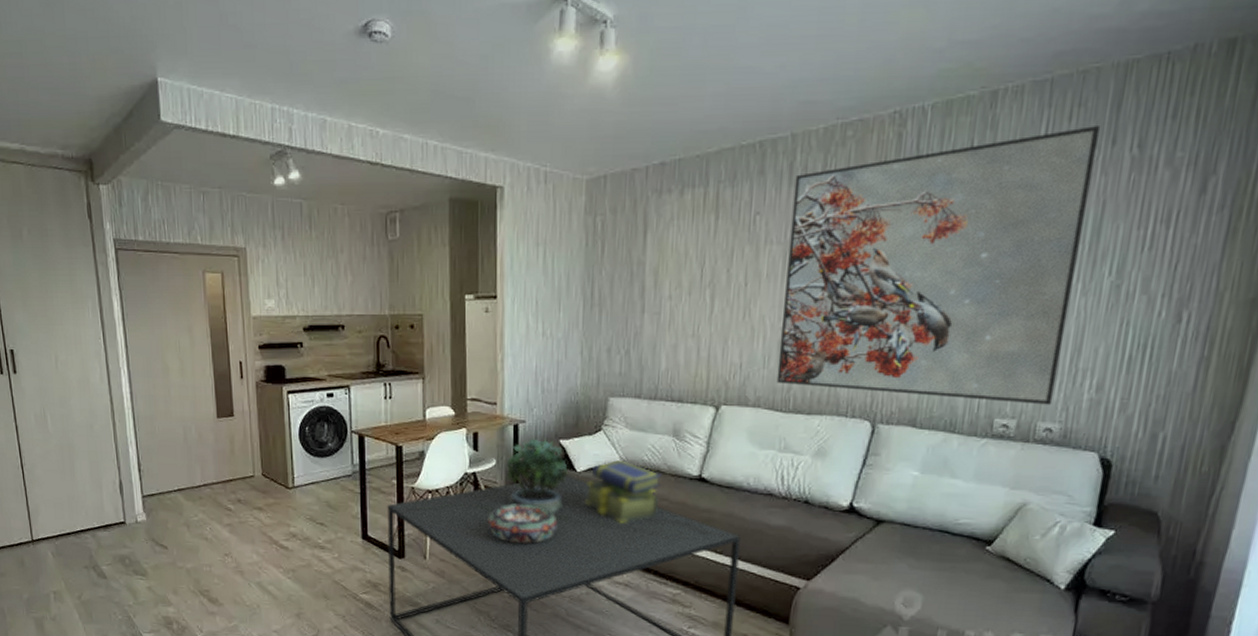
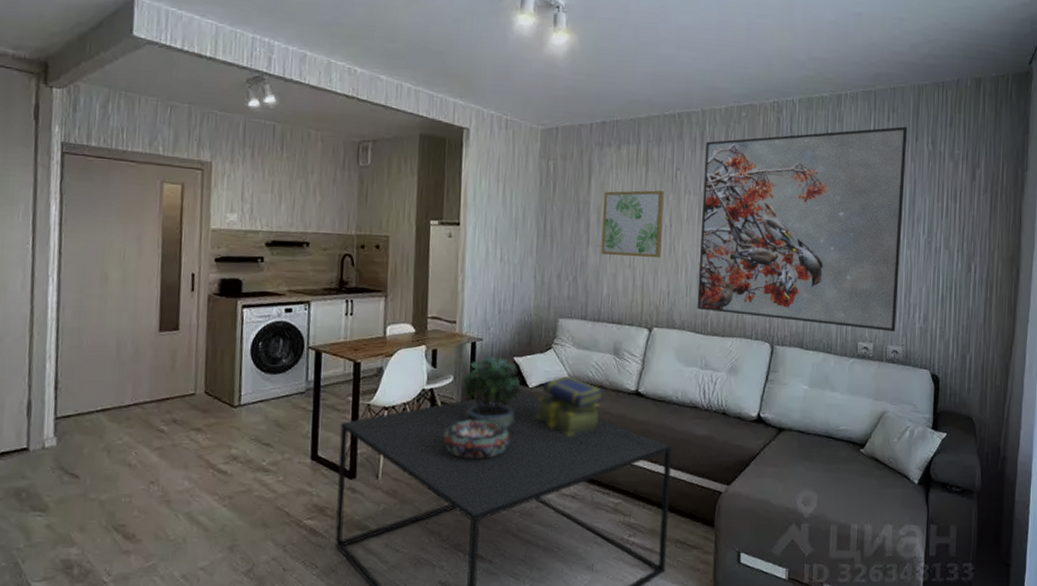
wall art: none [658,242,738,325] -> present [601,190,664,258]

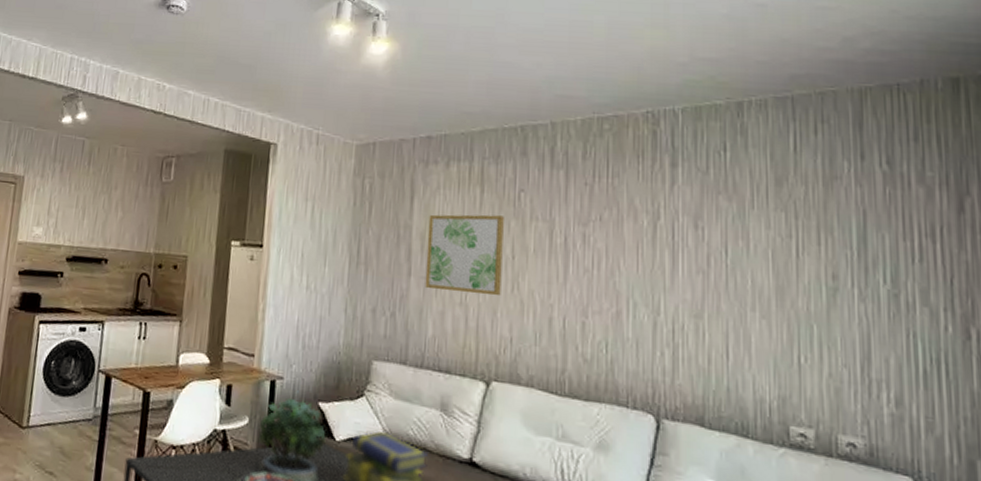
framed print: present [697,126,908,332] -> none [549,141,850,416]

